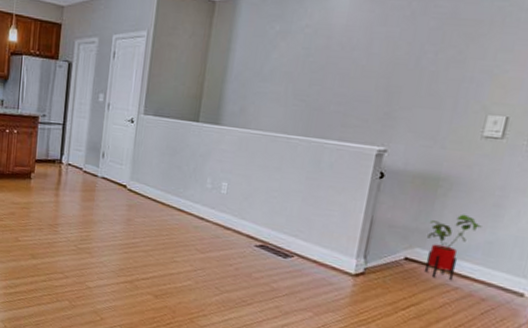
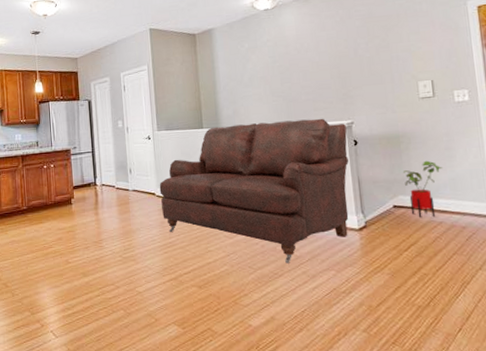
sofa: none [130,122,377,294] -> present [159,118,349,263]

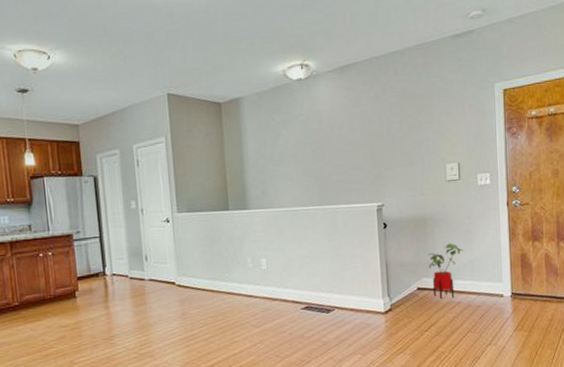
sofa: present [159,118,349,263] -> none [179,200,378,350]

